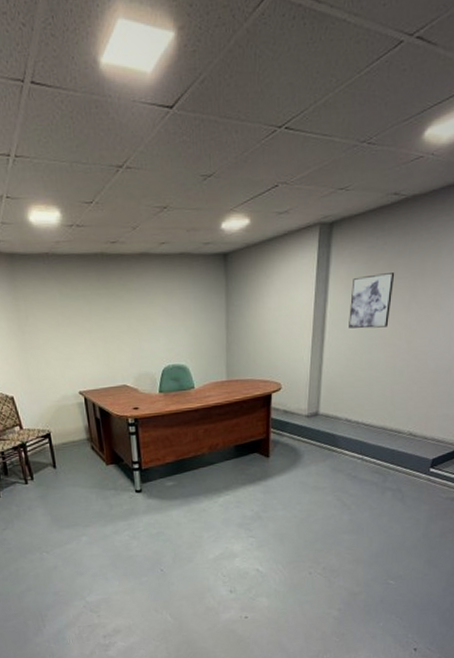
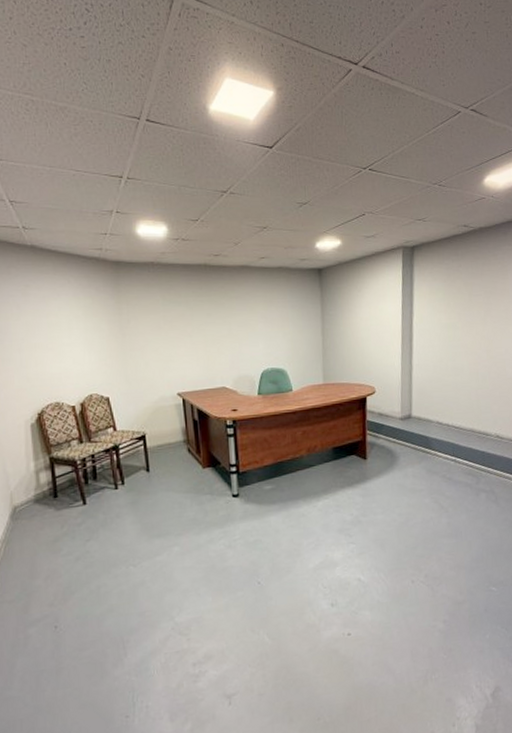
wall art: present [349,273,395,329] -> none [433,290,471,338]

